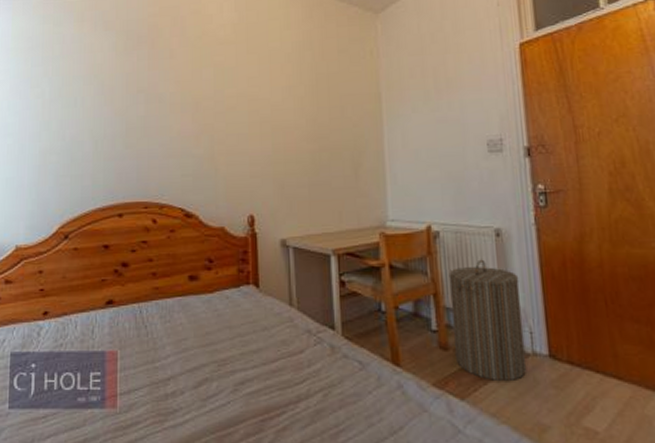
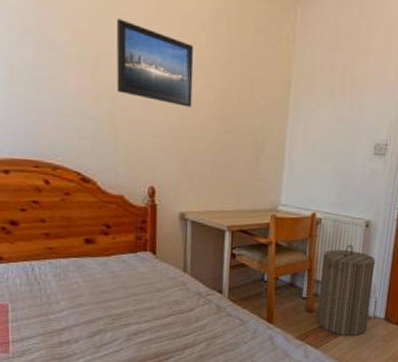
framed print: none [212,66,284,133] -> present [116,18,194,108]

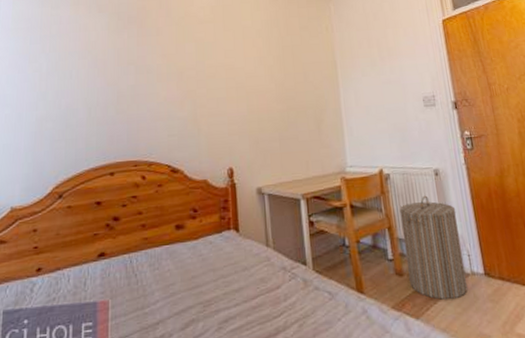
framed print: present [116,18,194,108] -> none [194,41,257,96]

